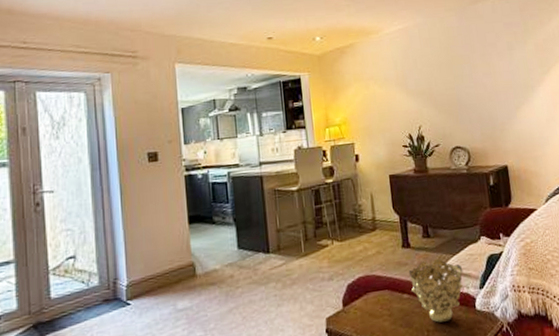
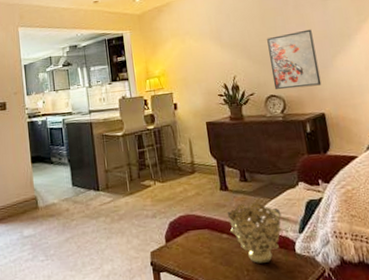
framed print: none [454,79,506,141] -> present [267,29,322,90]

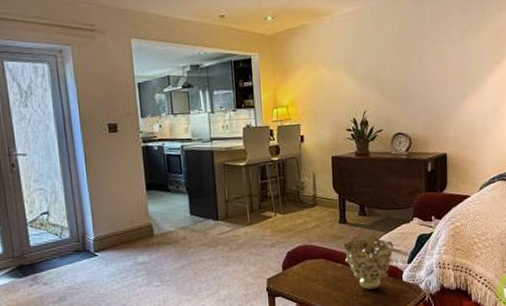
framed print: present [267,29,322,90] -> none [401,67,448,128]

